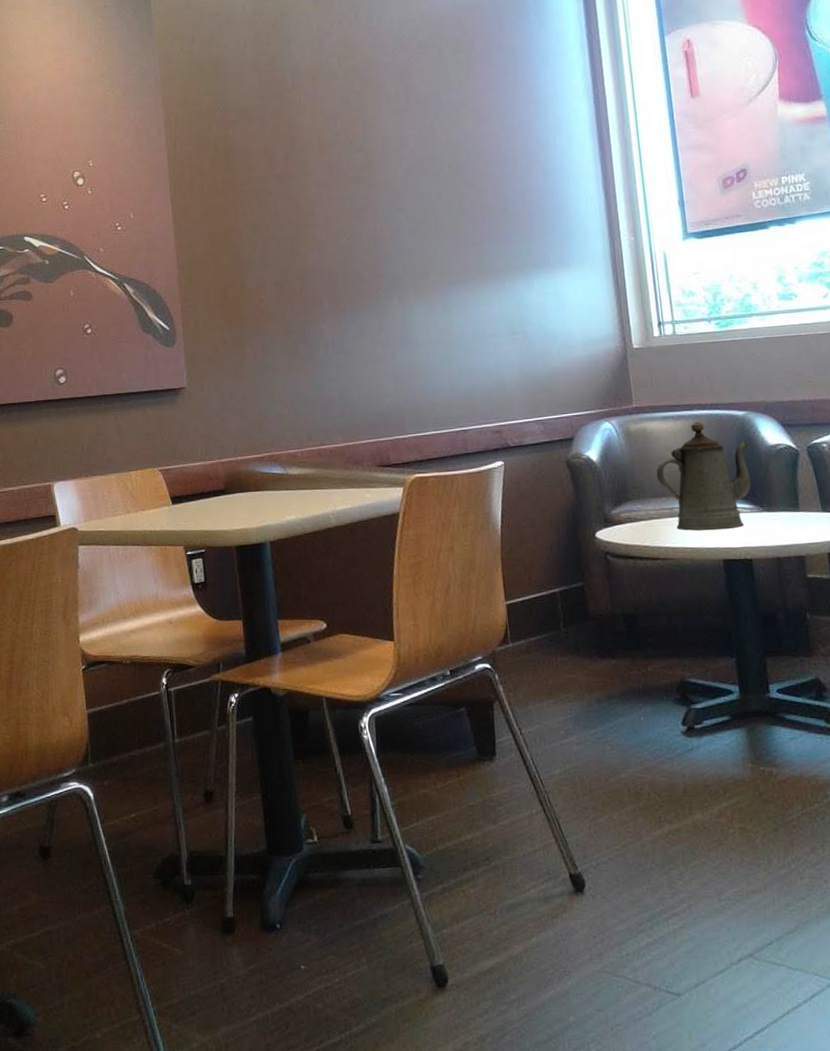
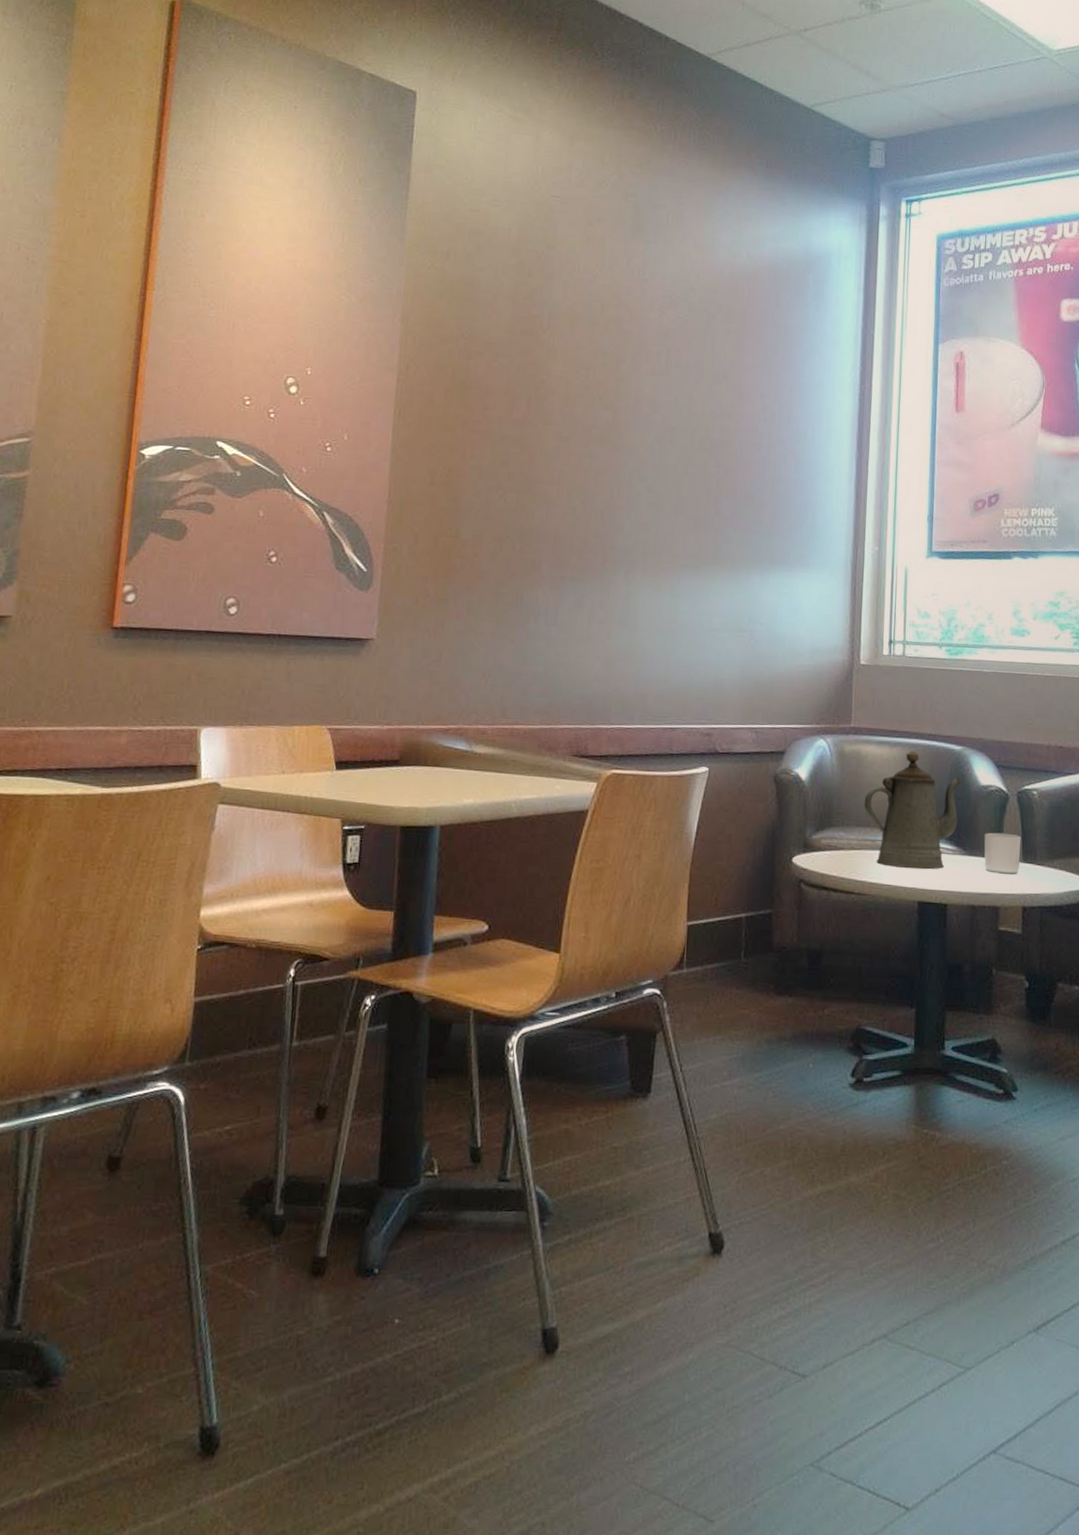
mug: none [779,486,820,526] -> present [984,832,1021,875]

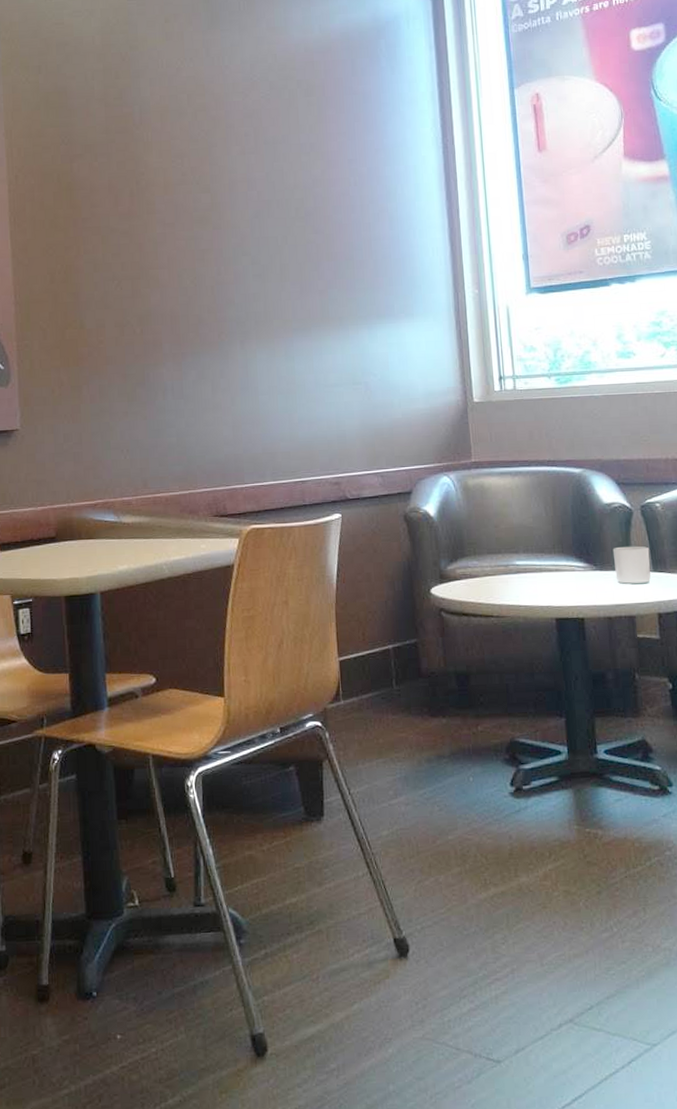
coffee pot: present [864,751,963,870] -> none [492,478,586,589]

